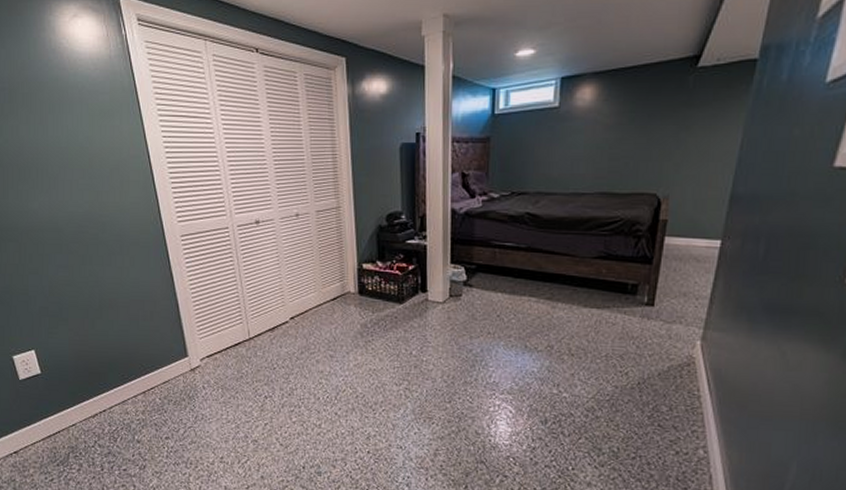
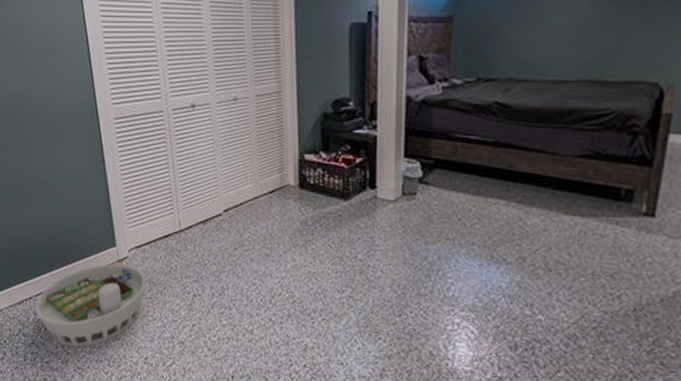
laundry basket: none [110,373,219,454] -> present [35,263,147,348]

